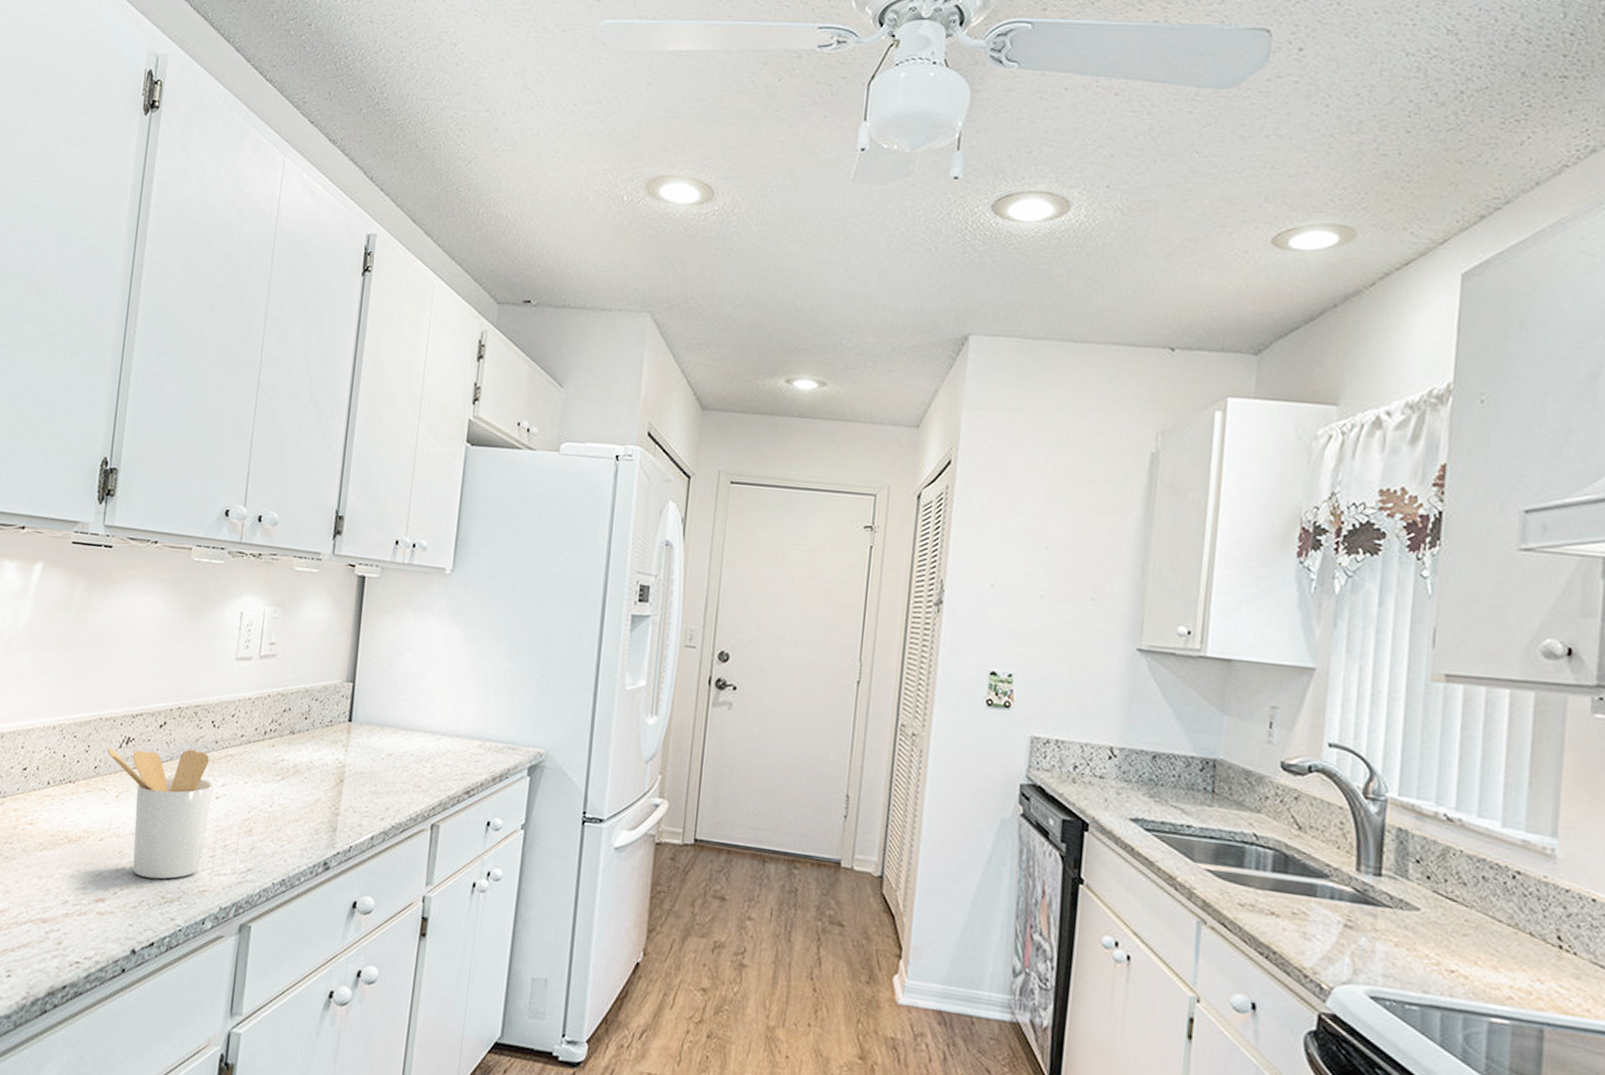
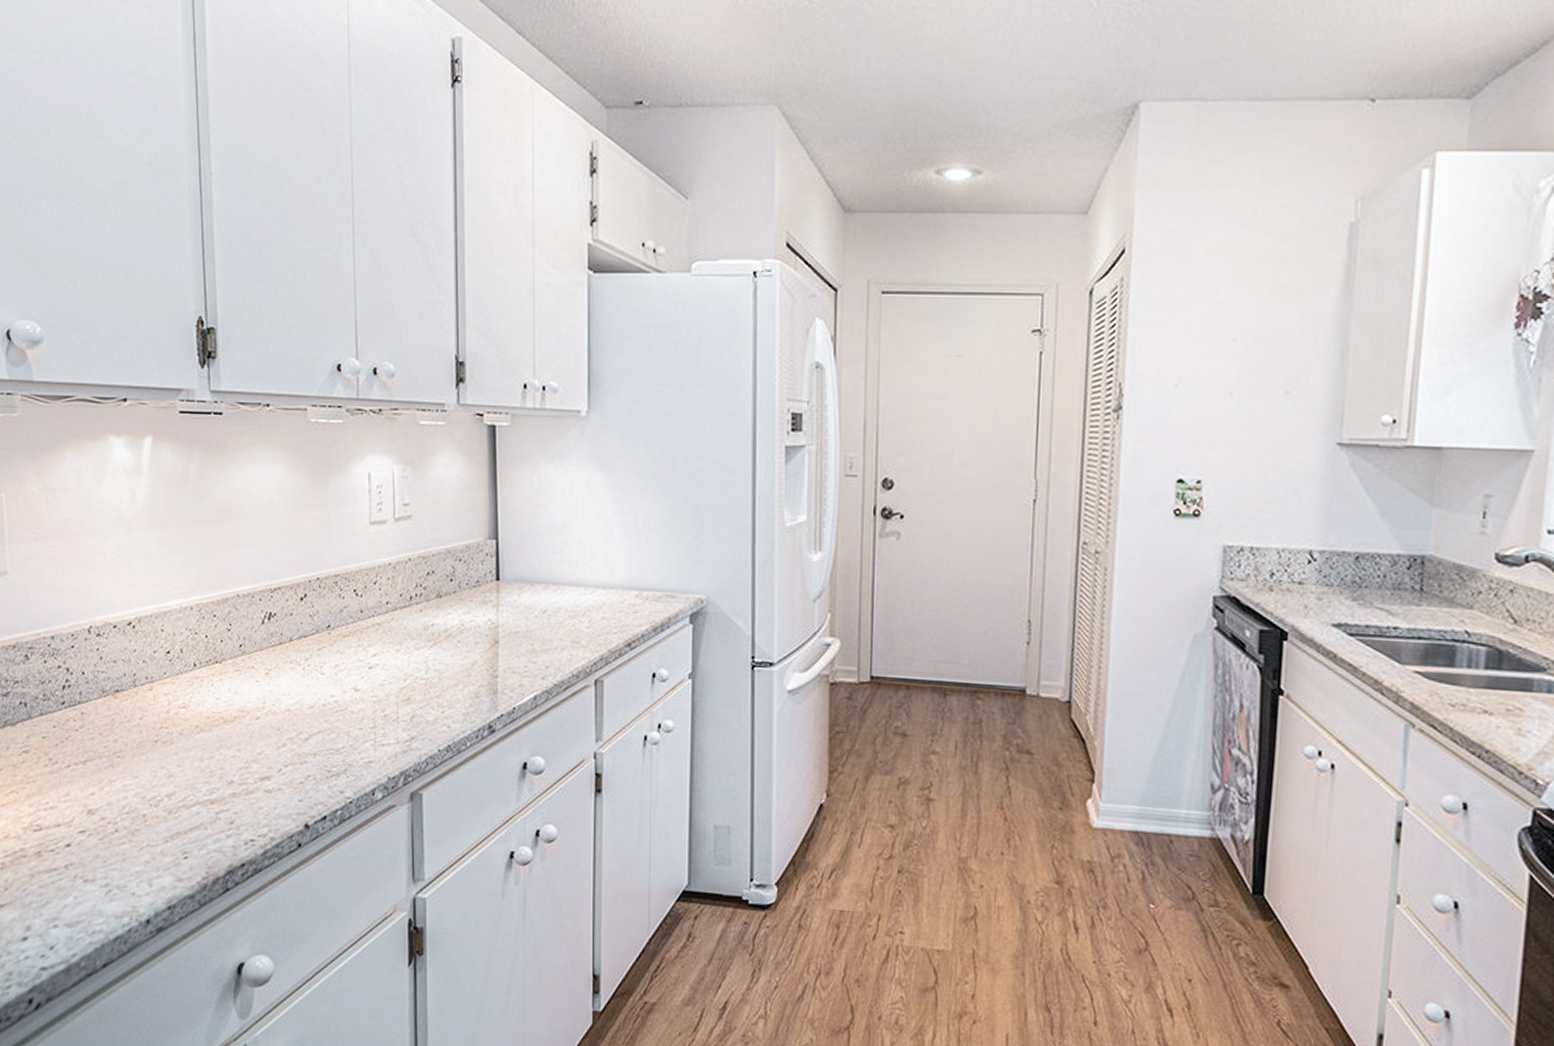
utensil holder: present [107,747,214,879] -> none [250,620,365,754]

